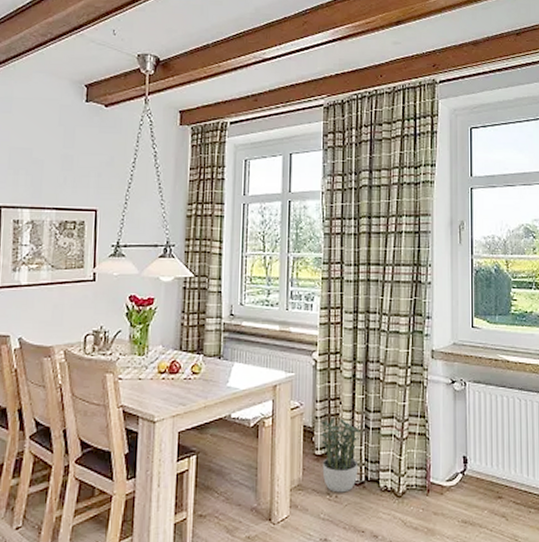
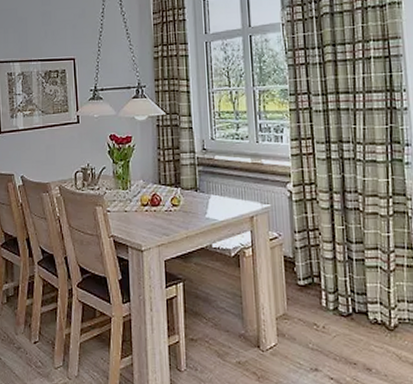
potted plant: present [316,416,363,493] -> none [296,247,346,324]

